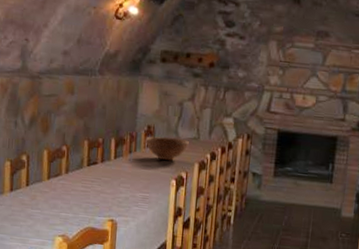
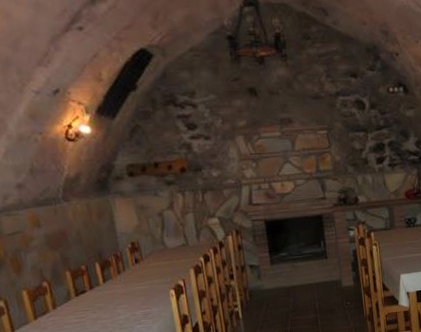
fruit bowl: present [146,136,189,161] -> none [132,248,179,273]

